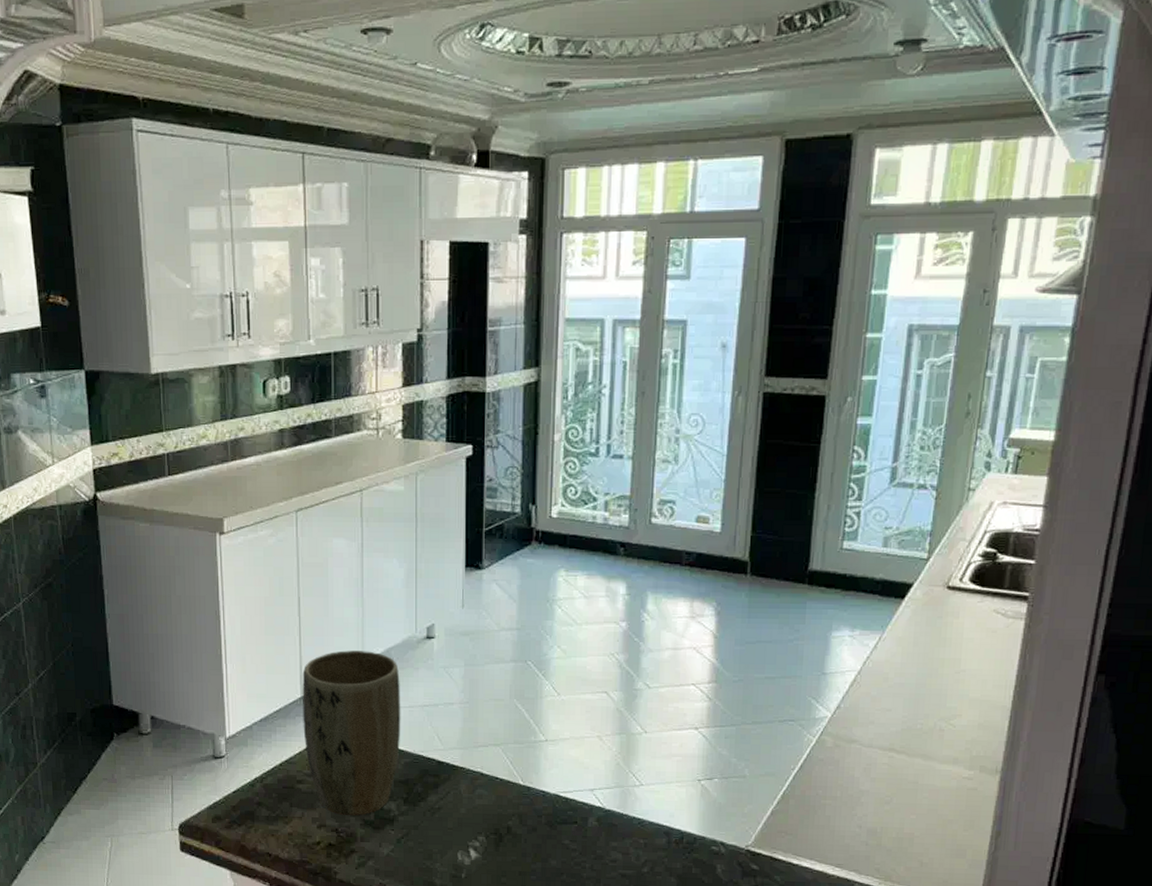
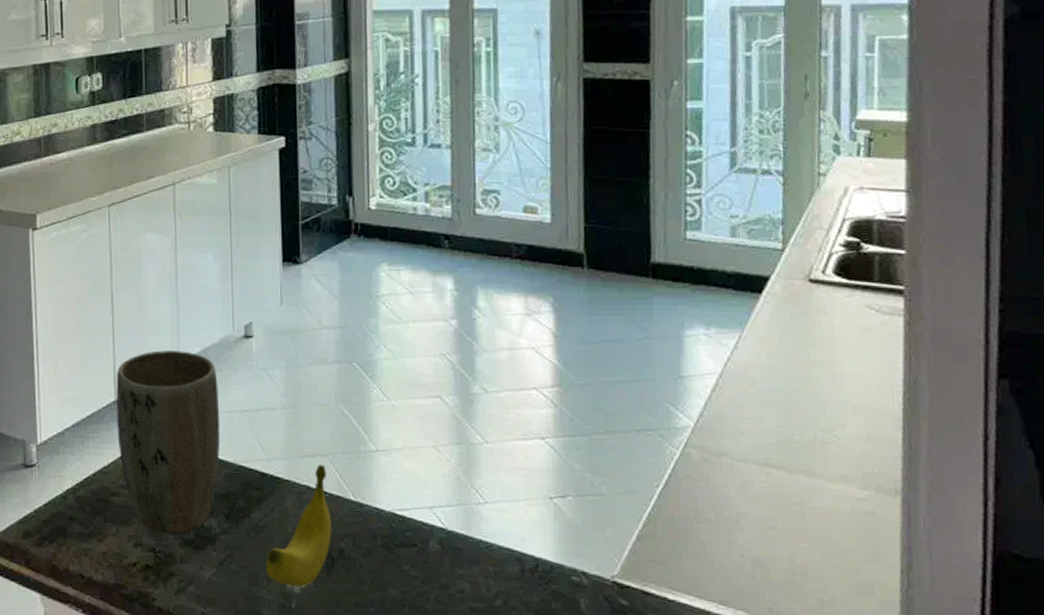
banana: none [439,753,501,860] -> present [265,464,332,587]

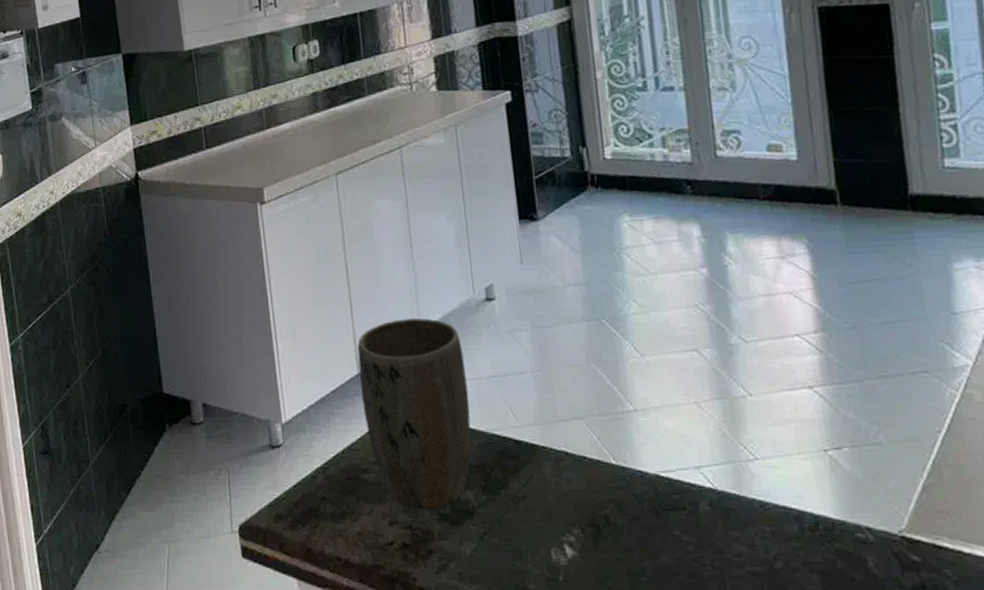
banana: present [265,464,332,587] -> none [528,428,596,559]

